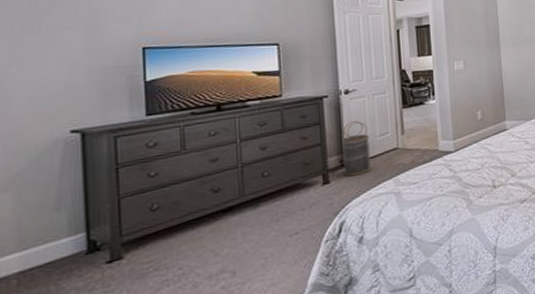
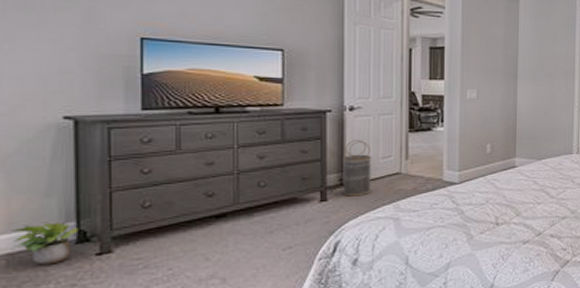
potted plant: none [22,234,89,280] -> present [11,223,79,265]

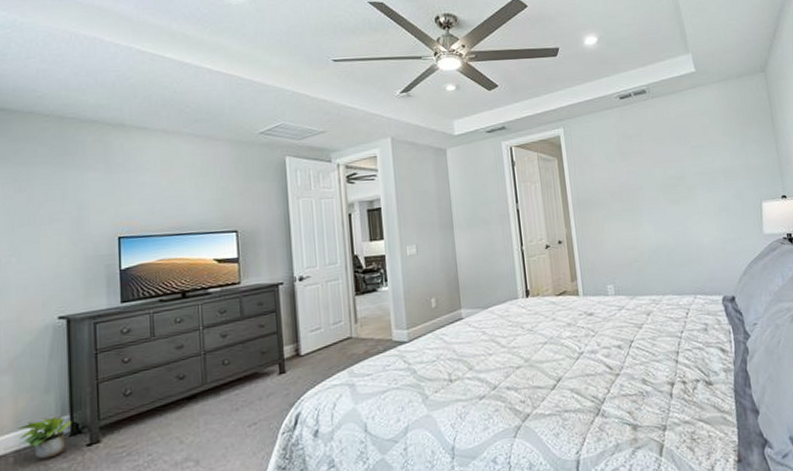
basket: present [343,140,371,197] -> none [297,308,325,367]

